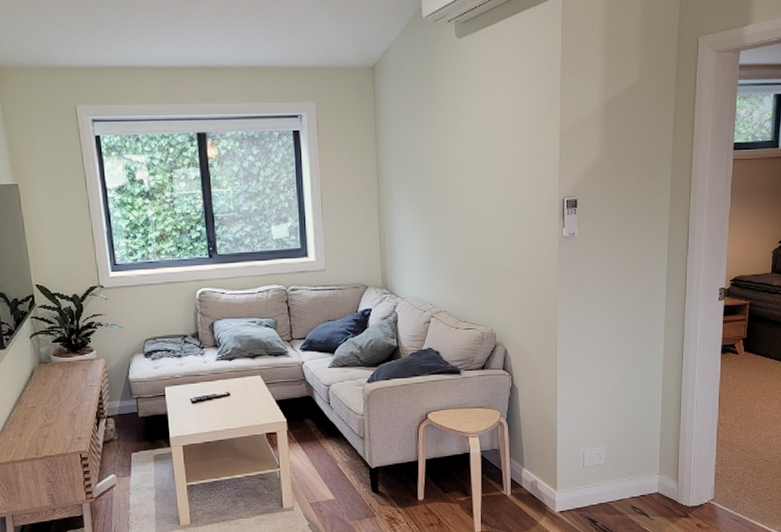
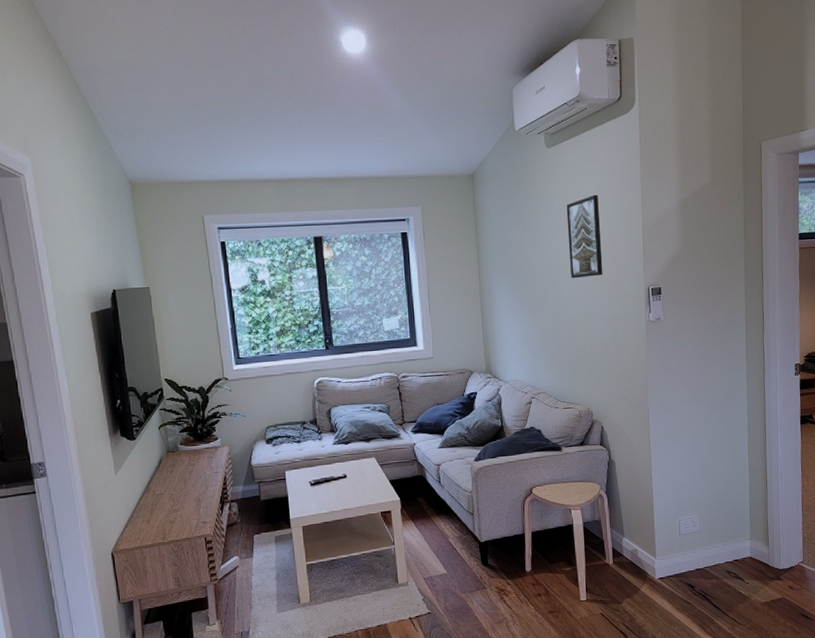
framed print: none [476,93,514,187] -> present [566,194,603,279]

